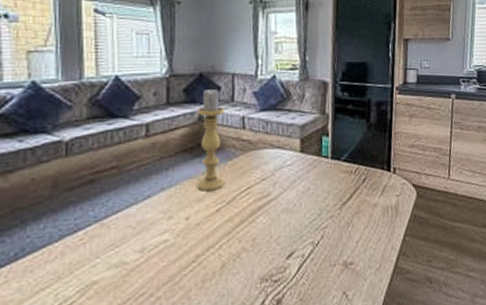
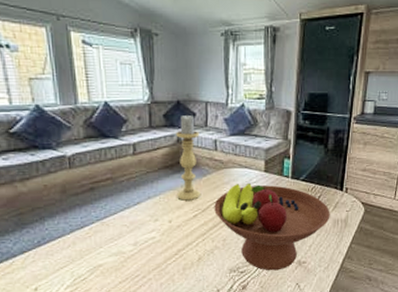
fruit bowl: none [241,167,378,278] -> present [214,183,330,271]

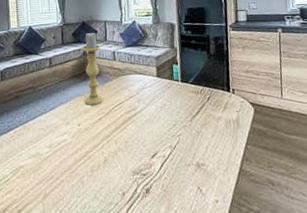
fruit bowl: present [214,183,330,271] -> none [115,88,222,174]

